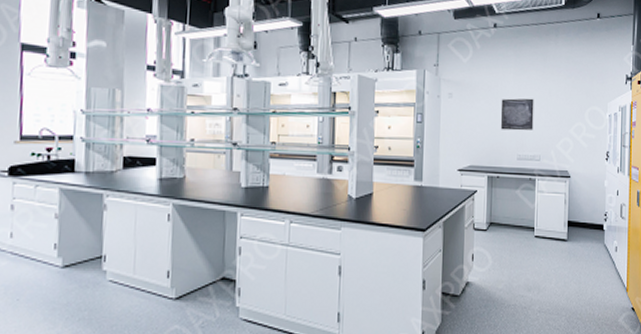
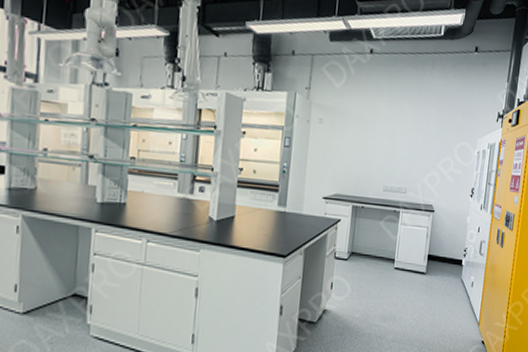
wall art: present [500,98,534,131] -> none [369,128,405,162]

